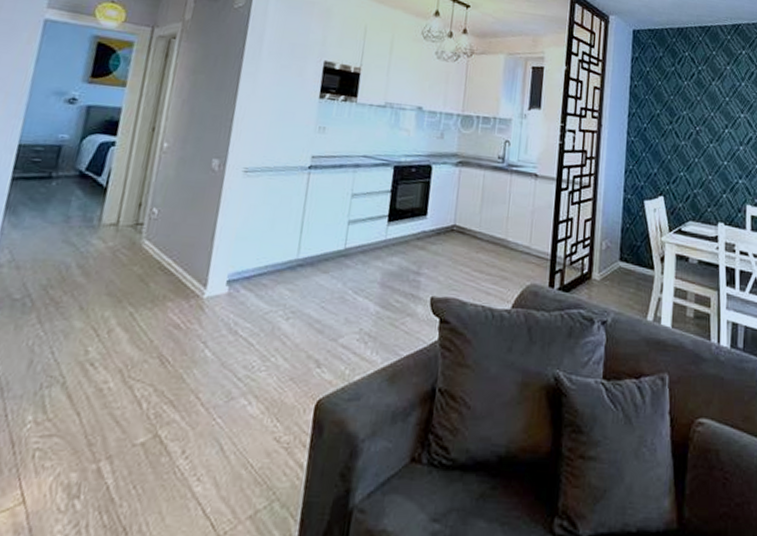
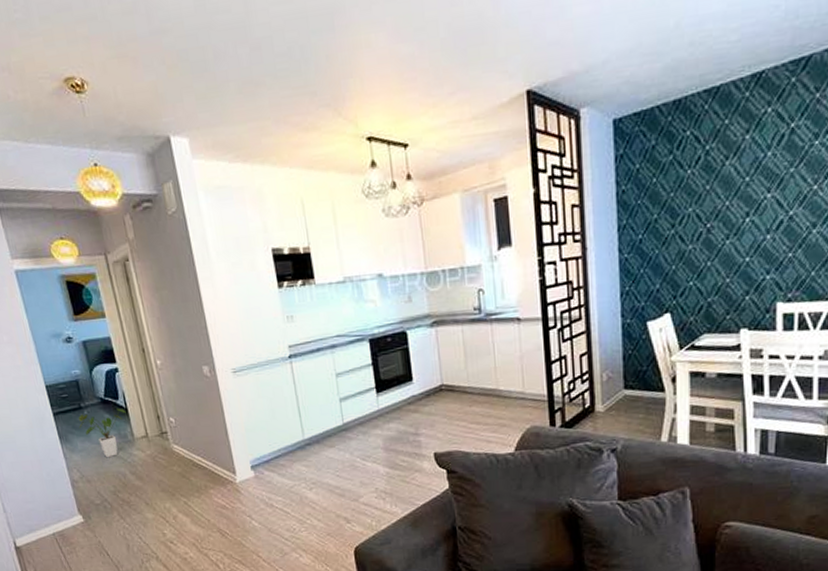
house plant: none [37,184,104,243] -> present [78,408,126,458]

